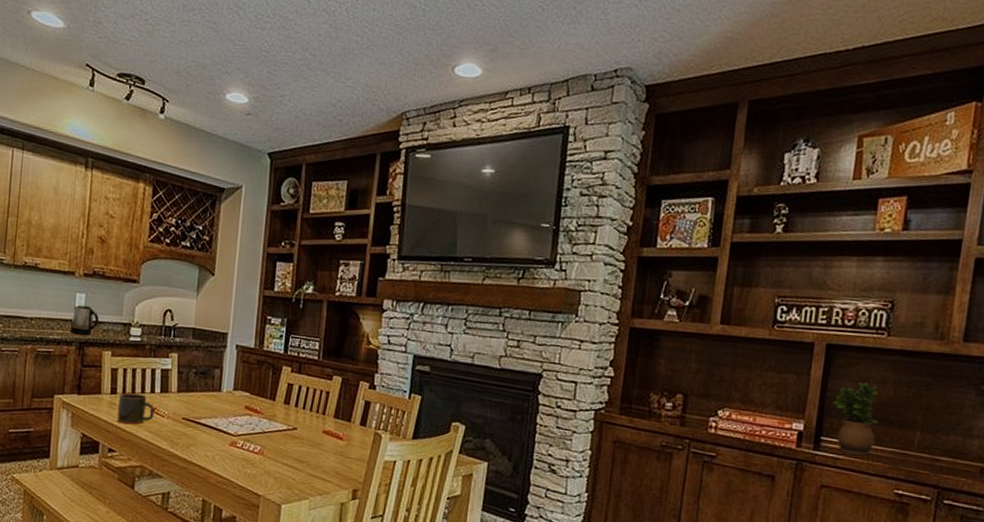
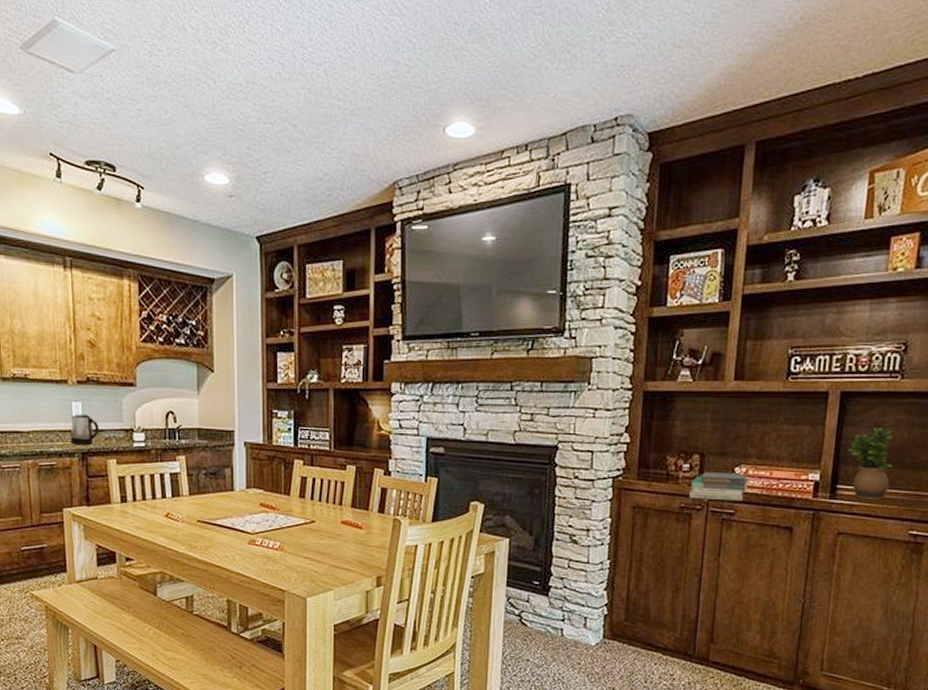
mug: present [117,393,155,425] -> none [129,500,168,532]
books: none [671,412,733,445] -> present [689,472,750,502]

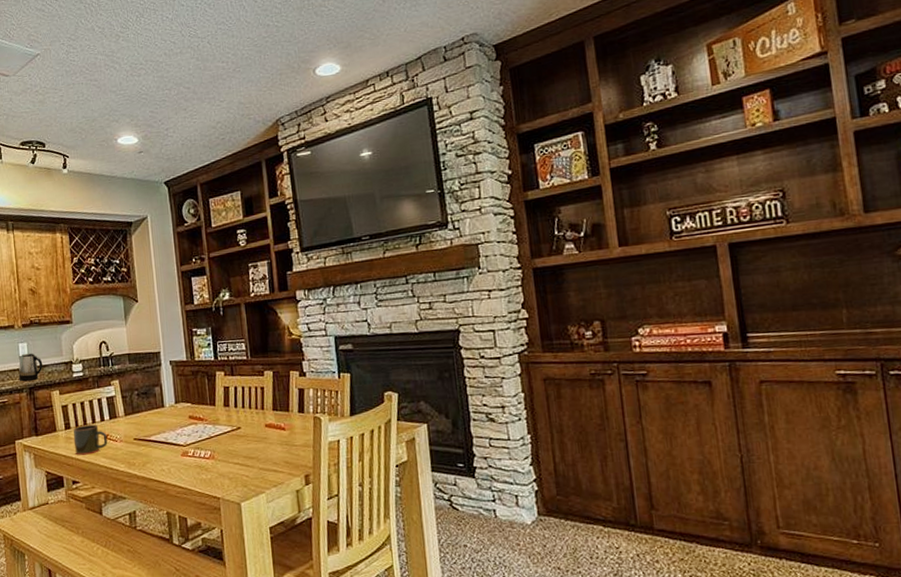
mug: none [129,500,168,532] -> present [73,424,108,455]
books: present [689,472,750,502] -> none [597,333,656,365]
potted plant: present [848,427,893,500] -> none [750,272,803,345]

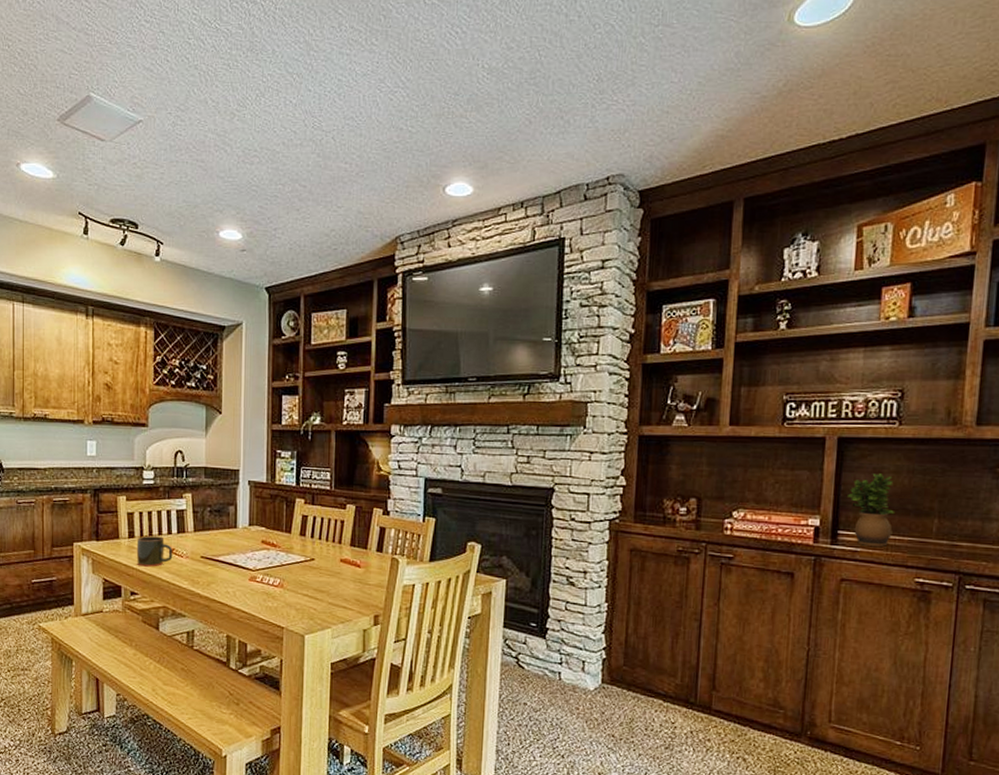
kettle: present [18,353,43,382] -> none [84,452,112,483]
potted plant: none [750,272,803,345] -> present [848,473,894,547]

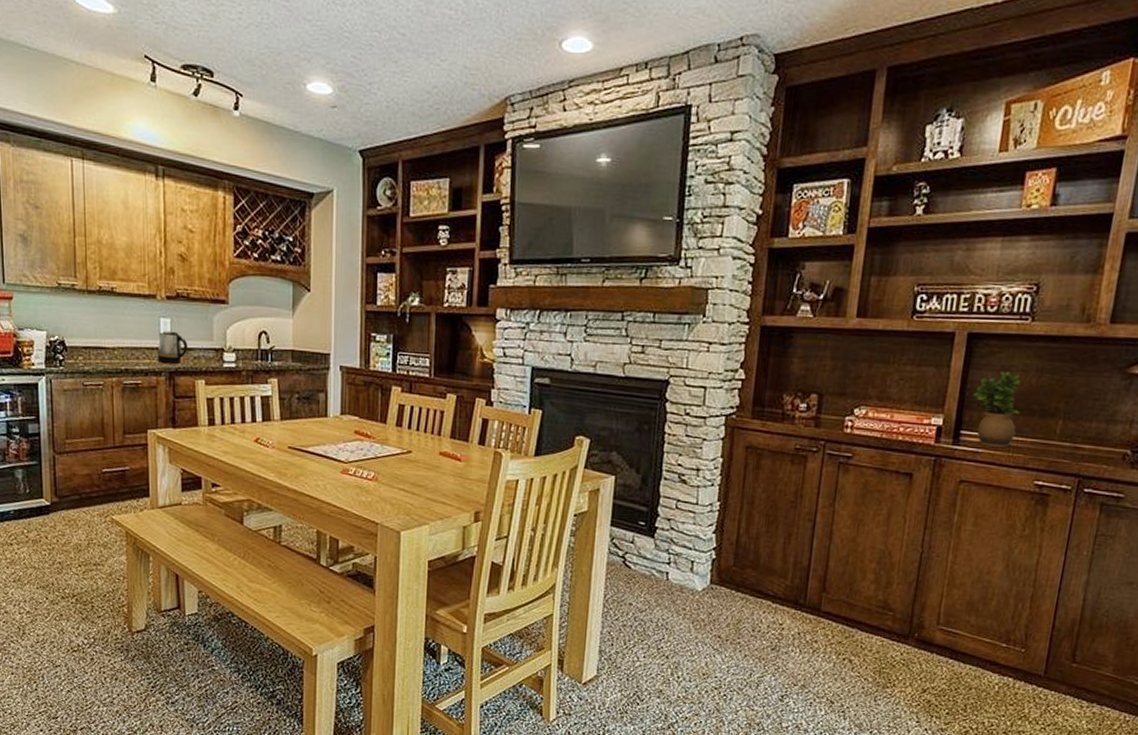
kettle: none [84,452,112,483] -> present [157,330,188,365]
mug: present [136,535,173,567] -> none [217,423,258,457]

